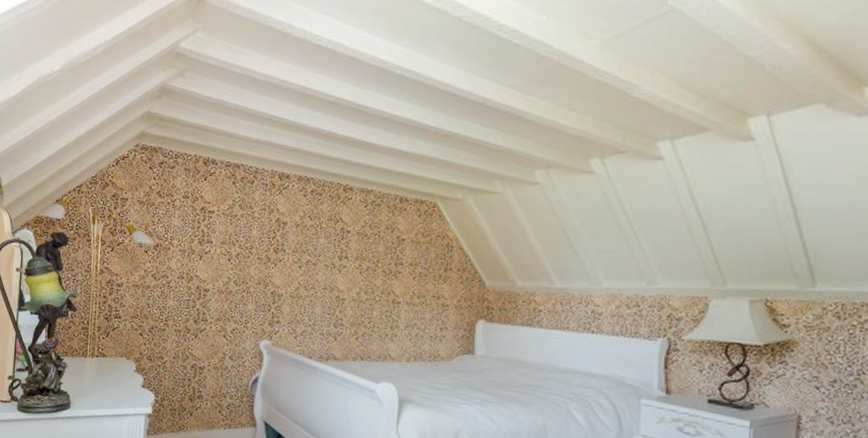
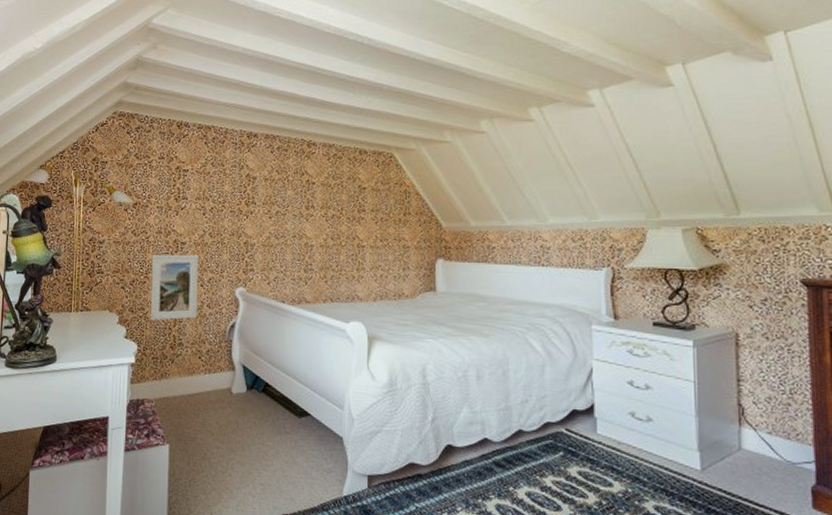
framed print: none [168,300,222,371] -> present [150,254,199,321]

